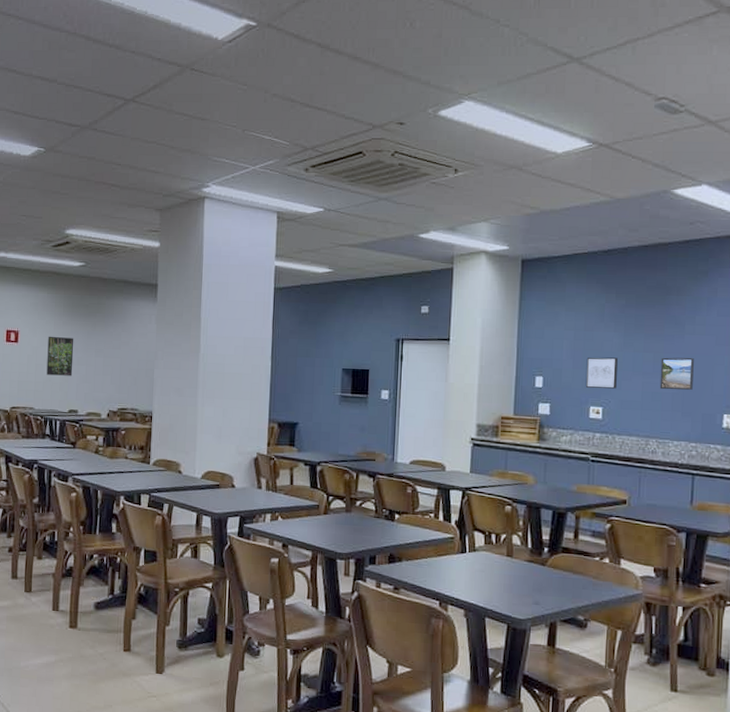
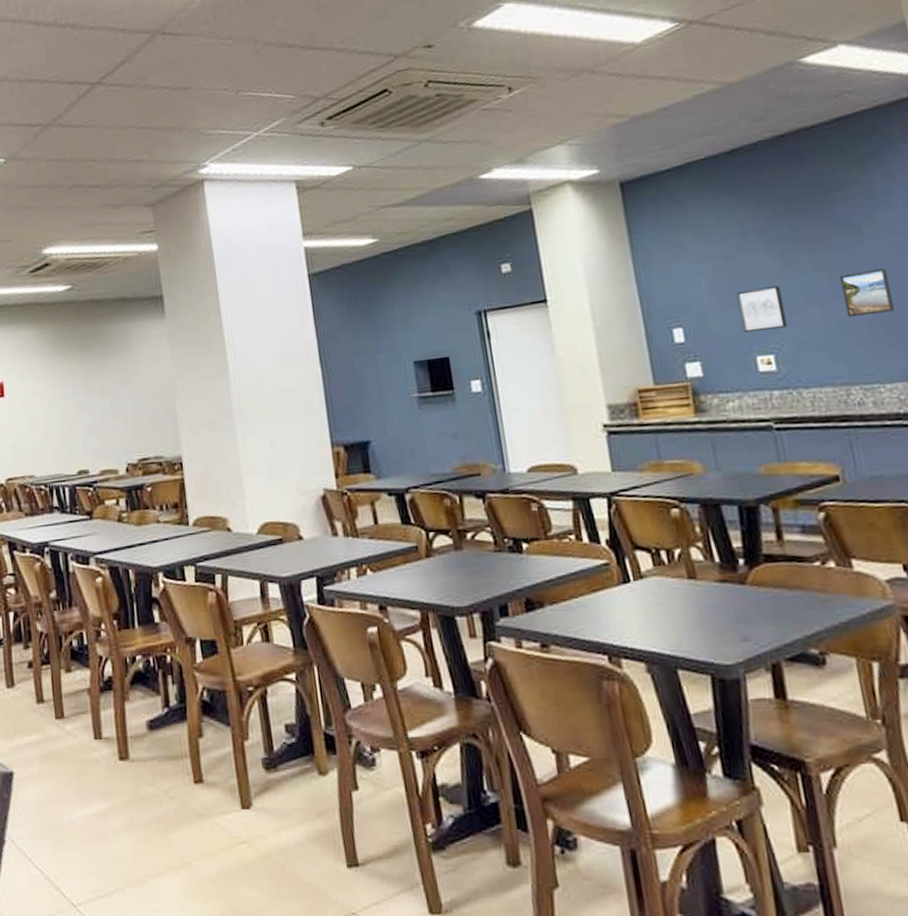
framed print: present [46,336,74,376] -> none [40,380,76,432]

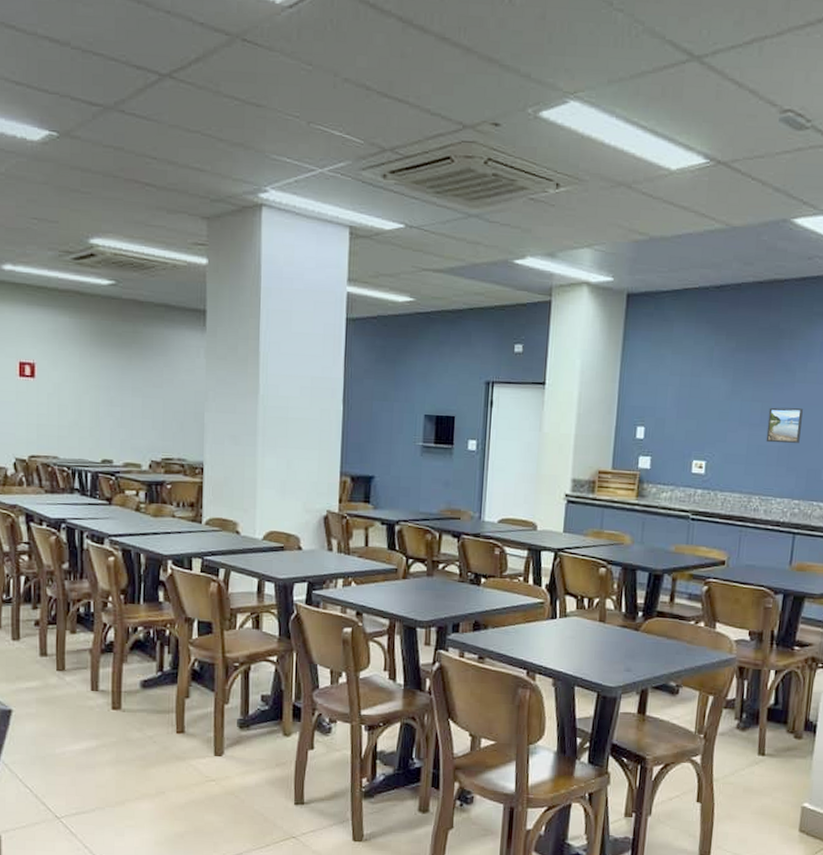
wall art: present [736,286,787,332] -> none [689,406,724,441]

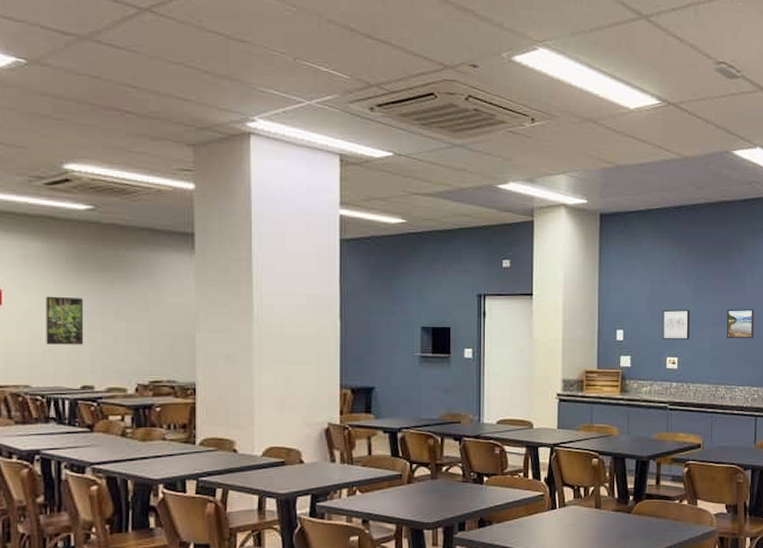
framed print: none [72,370,105,420] -> present [46,296,84,345]
wall art: none [689,406,724,441] -> present [662,309,690,340]

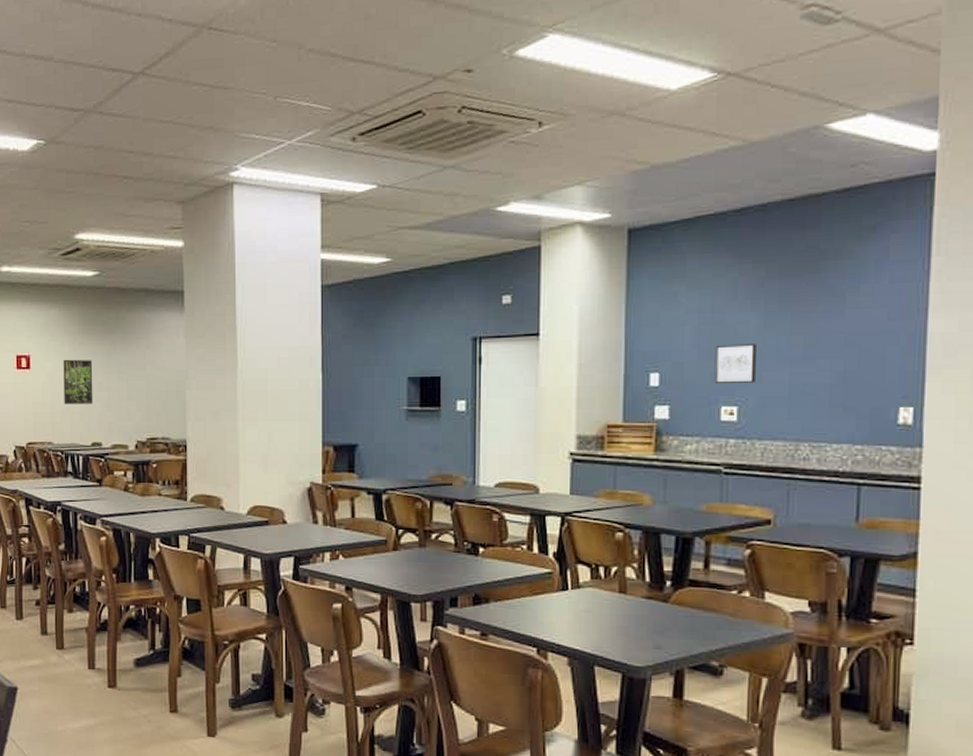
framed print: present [726,309,754,339] -> none [812,339,858,381]

